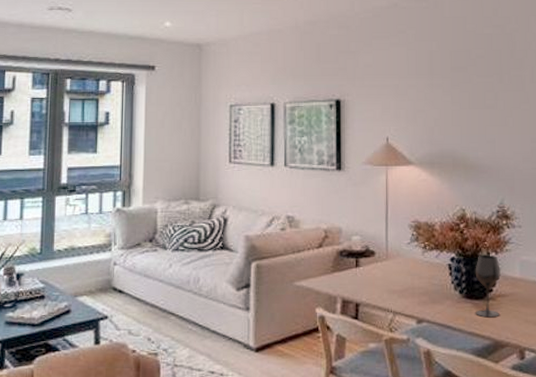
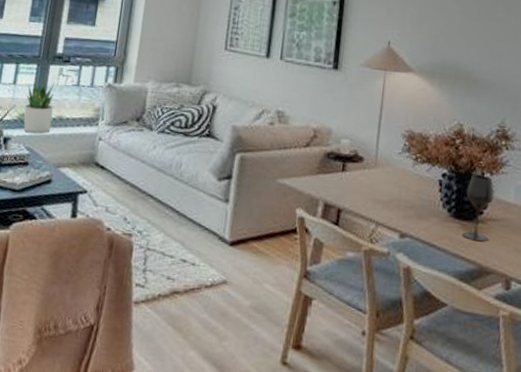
planter: none [34,213,64,267] -> present [23,82,54,135]

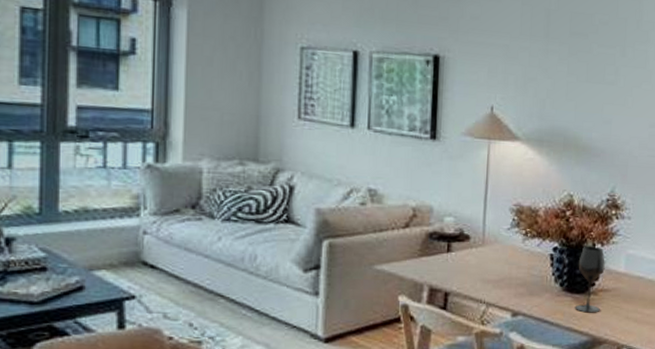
planter: present [23,82,54,135] -> none [30,164,74,232]

